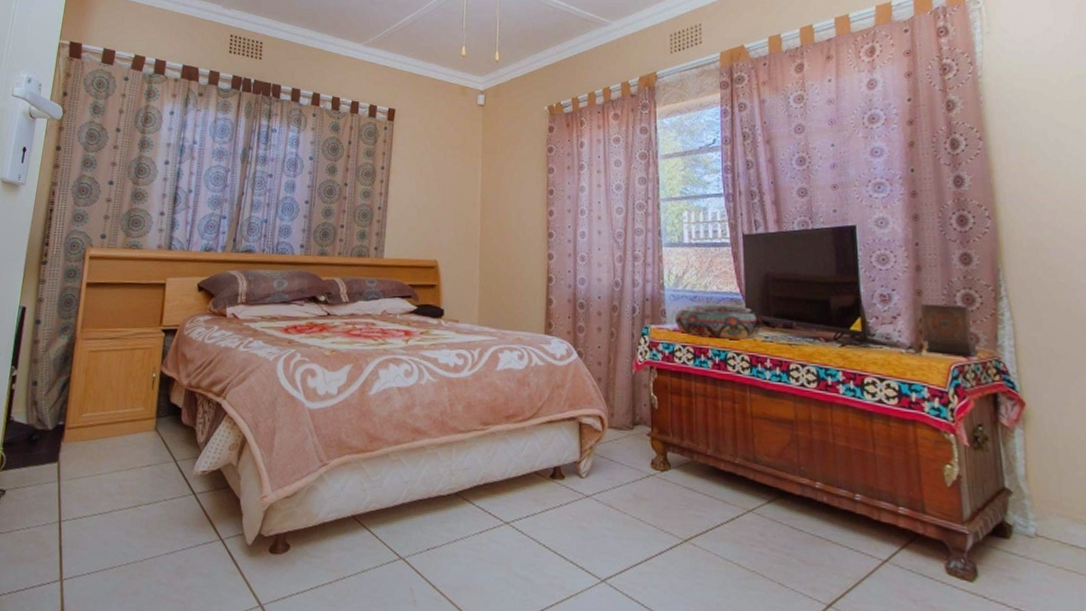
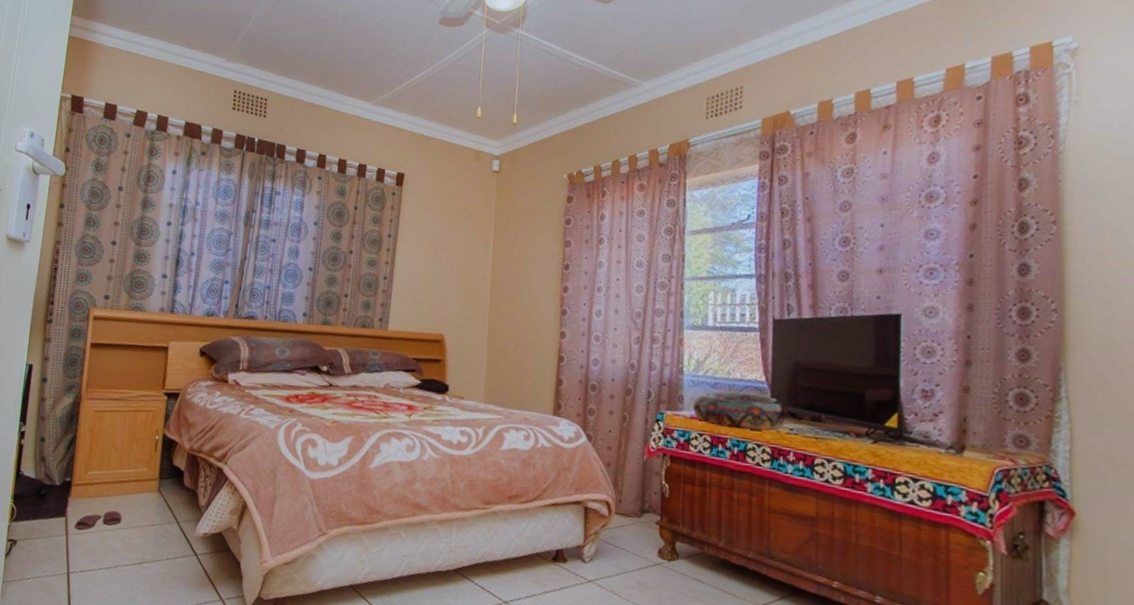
slippers: none [68,453,118,475] -> present [75,510,123,530]
jewelry box: present [920,304,979,357] -> none [965,402,1028,461]

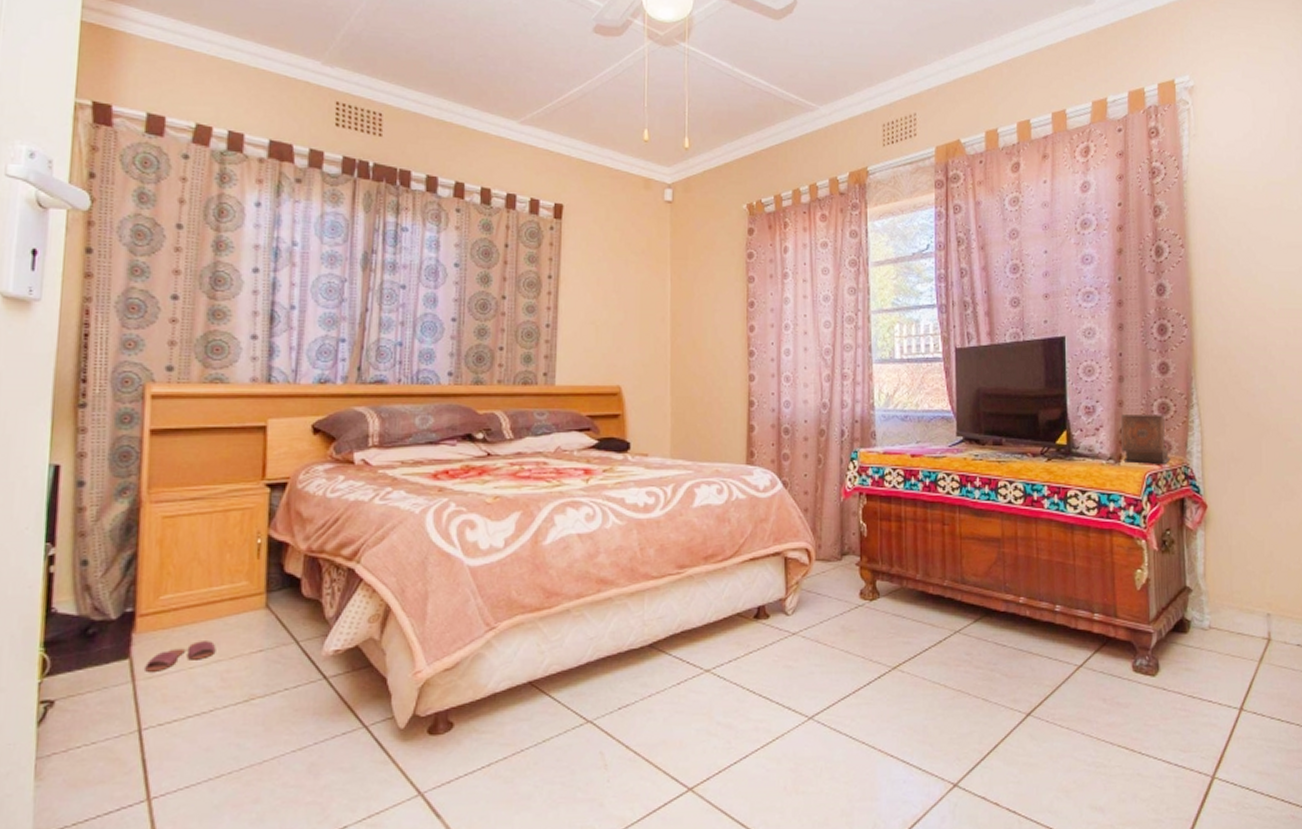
decorative bowl: present [693,392,788,431] -> none [886,424,973,461]
jewelry box: none [965,402,1028,461] -> present [1121,414,1171,464]

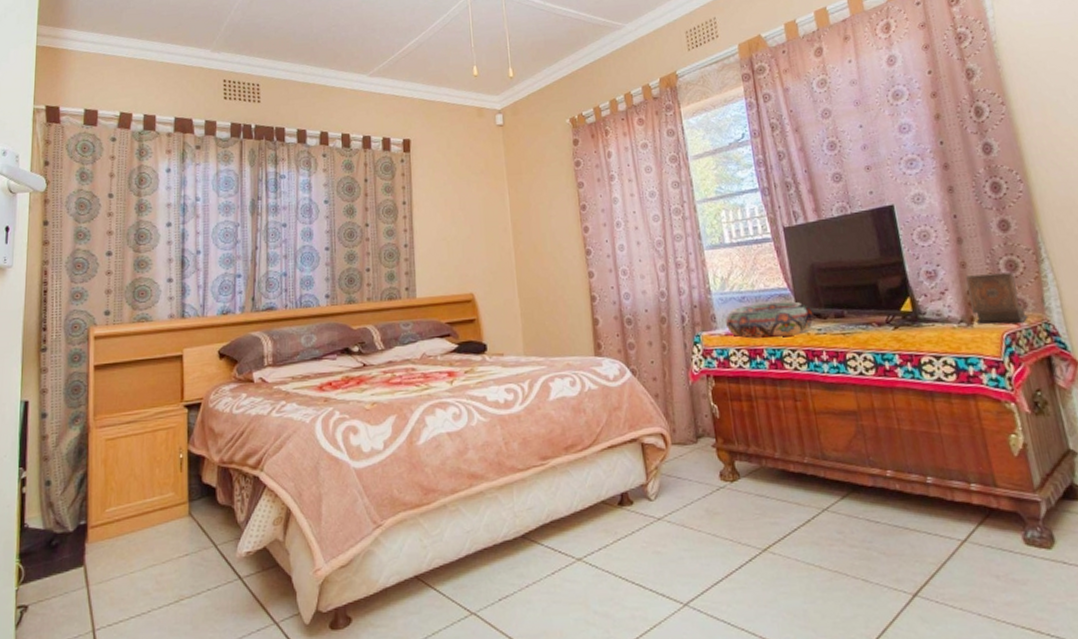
slippers: present [145,641,216,672] -> none [96,547,151,577]
decorative bowl: none [886,424,973,461] -> present [725,301,815,339]

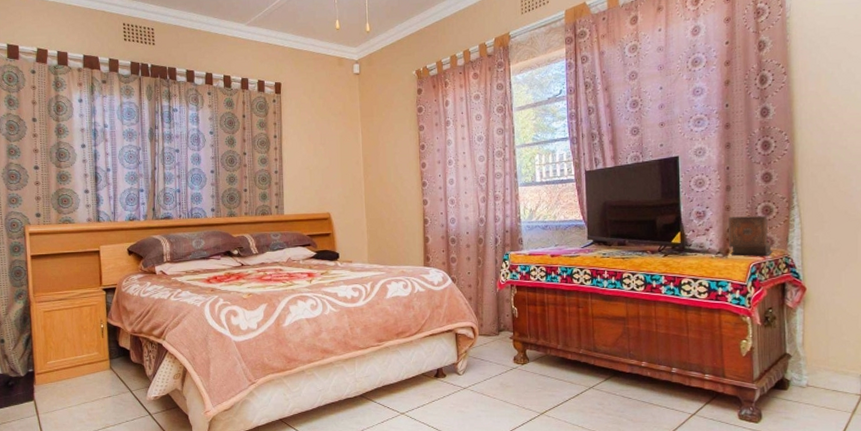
decorative bowl: present [725,301,815,339] -> none [530,231,601,259]

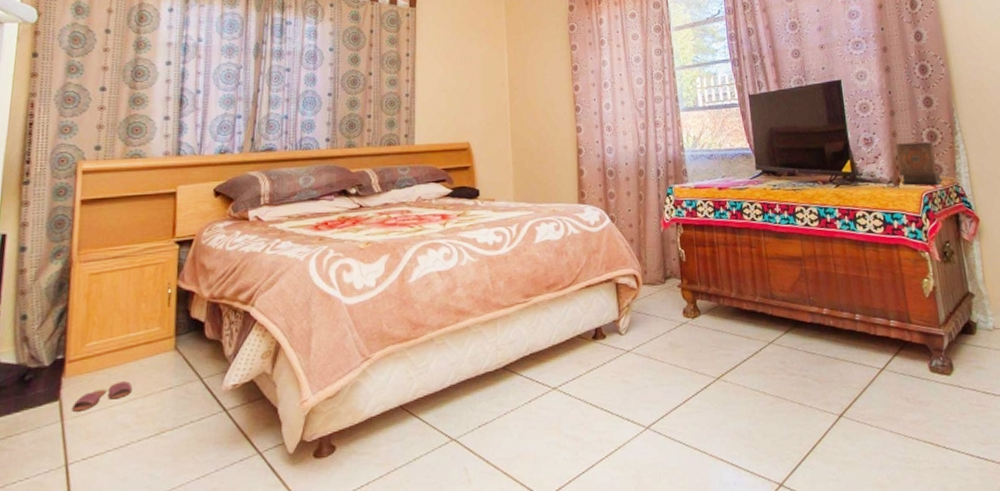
slippers: none [43,390,83,409] -> present [72,381,133,412]

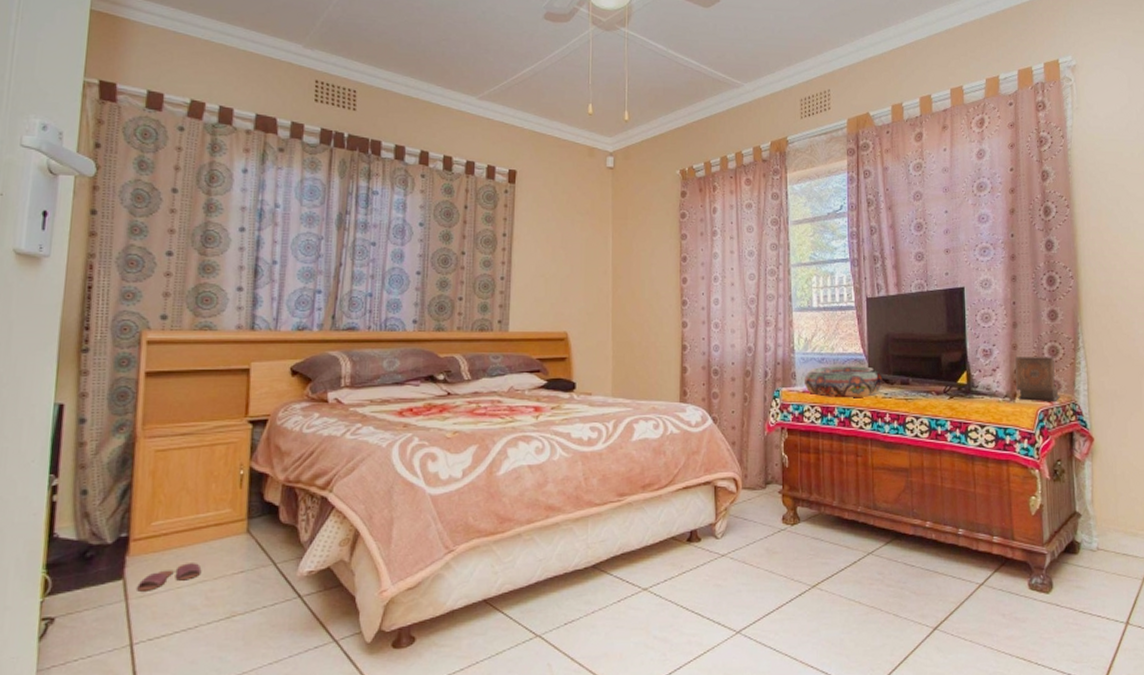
decorative bowl: none [695,160,771,193] -> present [805,366,883,398]

